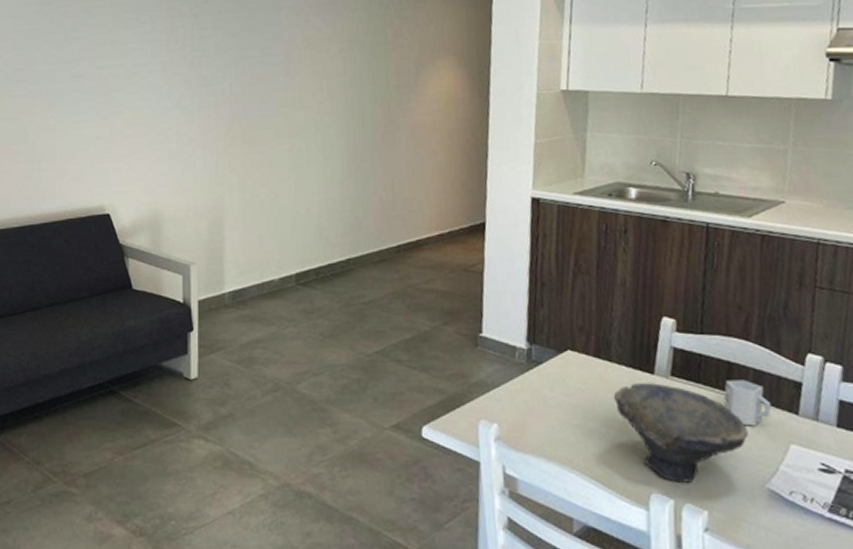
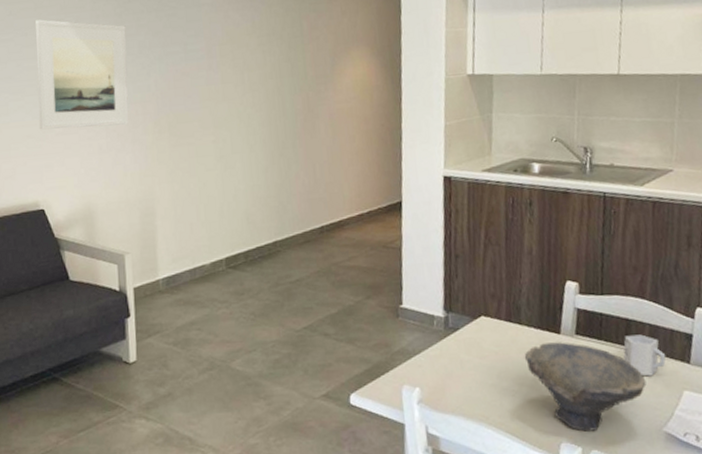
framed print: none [109,17,202,132] -> present [36,19,129,130]

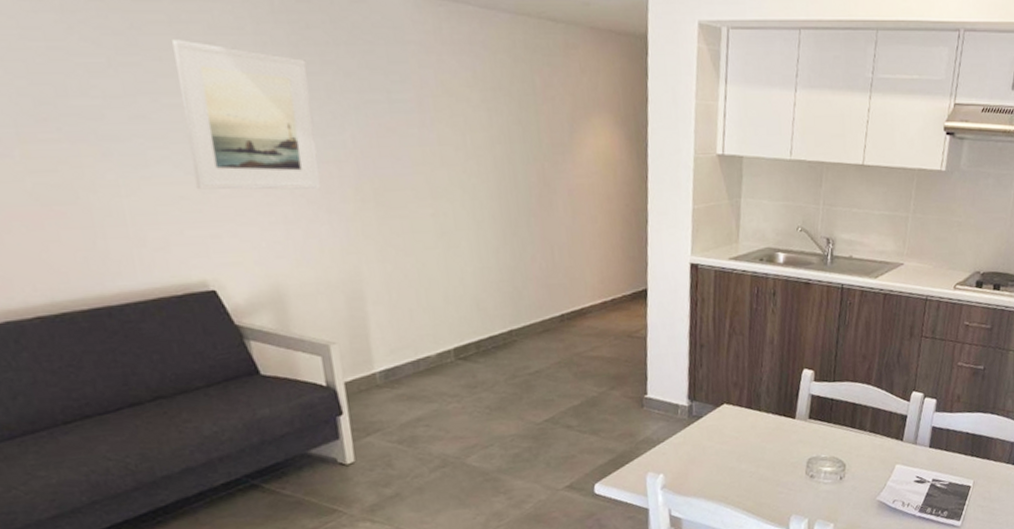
bowl: present [524,342,647,432] -> none [762,426,866,505]
cup: present [623,334,666,377] -> none [848,417,884,454]

